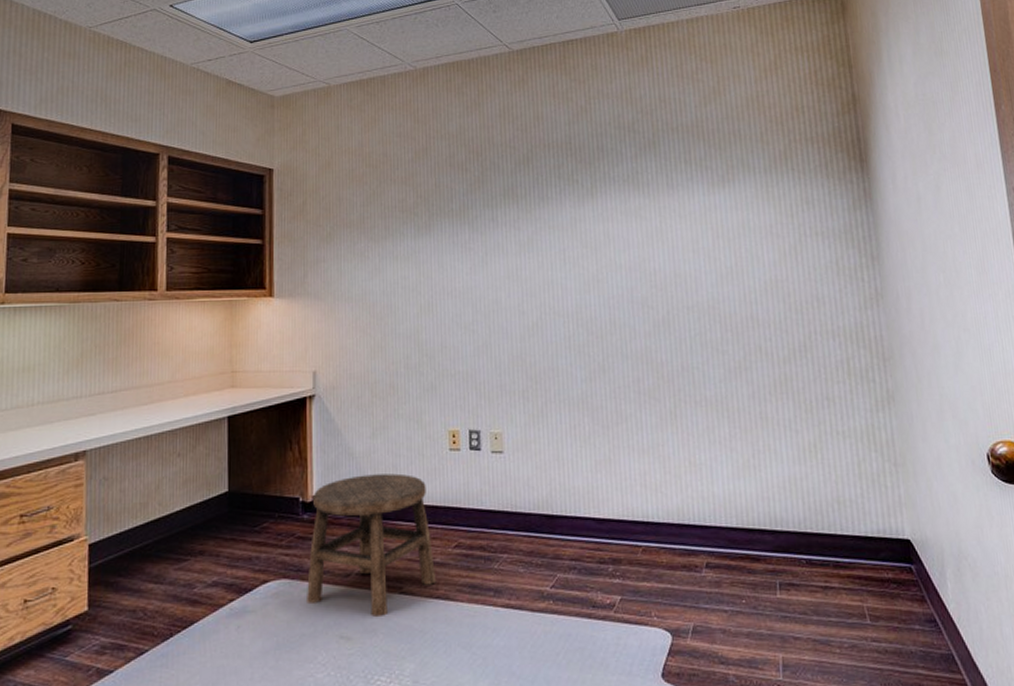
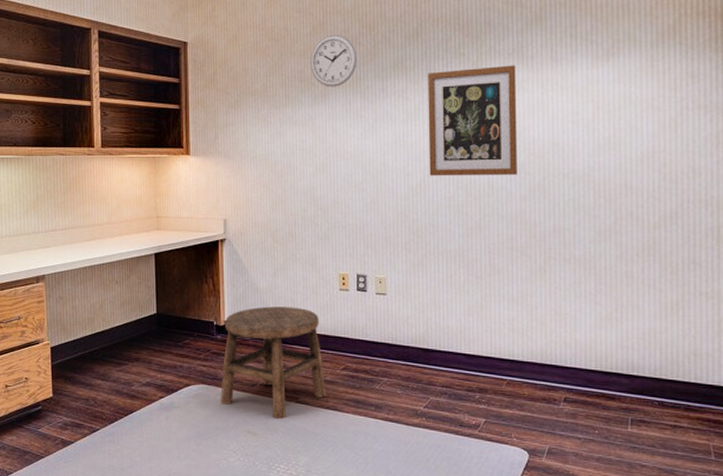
wall clock: none [413,160,464,218] -> present [310,34,357,87]
wall art: none [540,192,640,314] -> present [428,65,517,176]

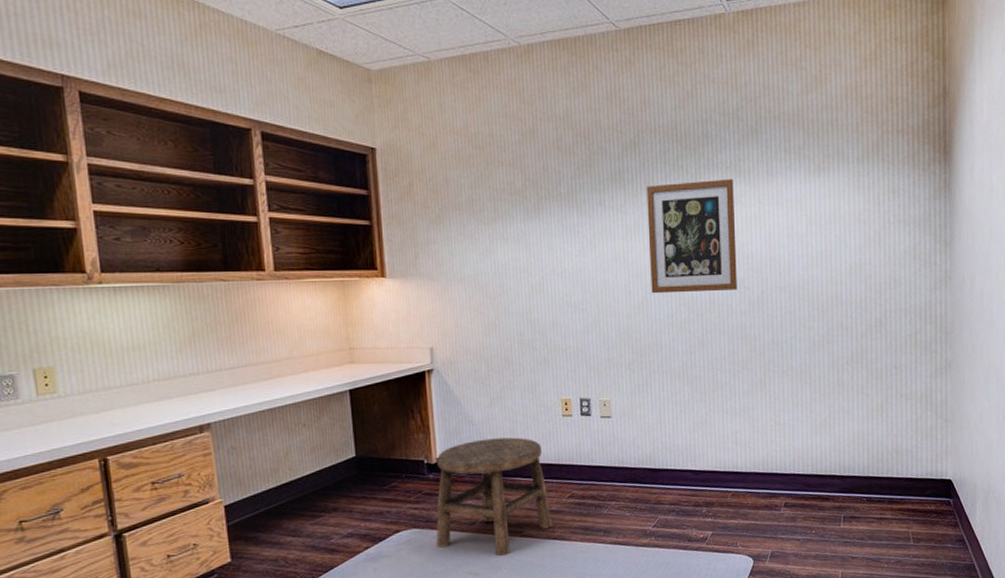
wall clock: present [310,34,357,87] -> none [520,143,572,201]

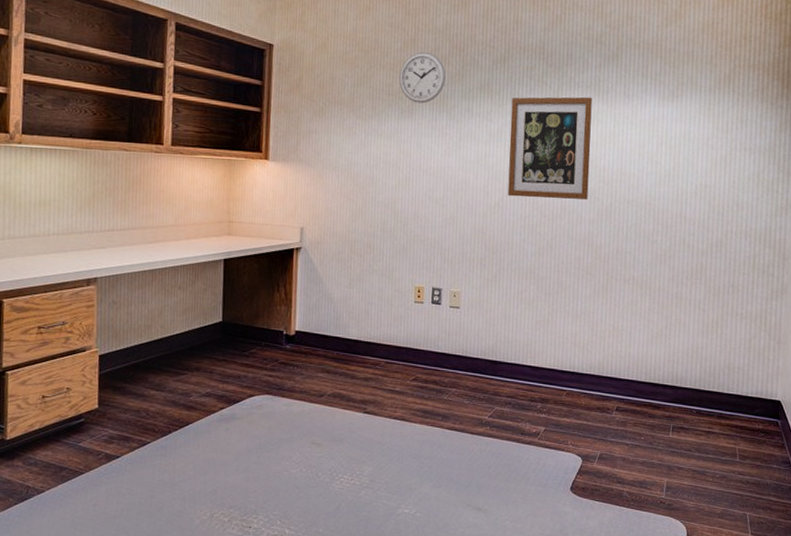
stool: present [436,437,553,557] -> none [286,317,396,430]
wall clock: none [520,143,572,201] -> present [399,51,446,104]

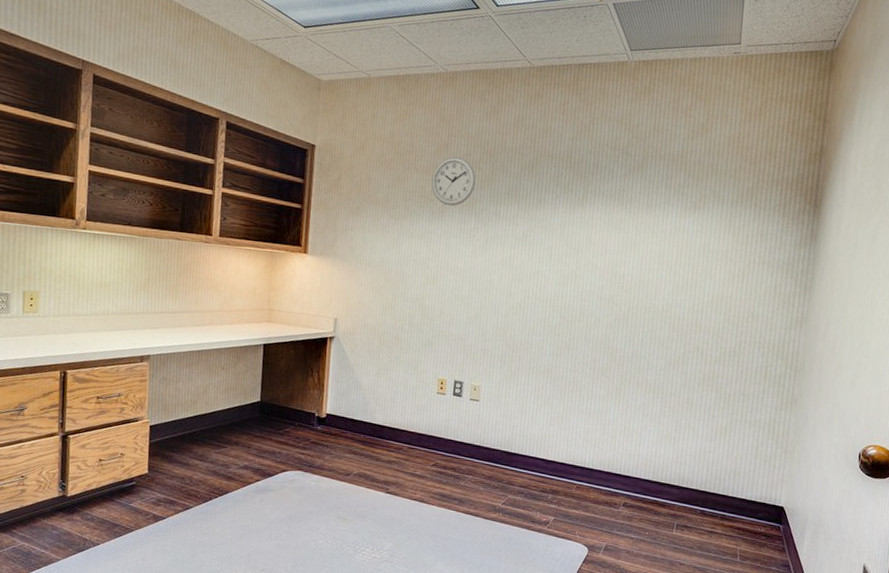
wall art: present [507,97,593,200] -> none [529,203,616,305]

